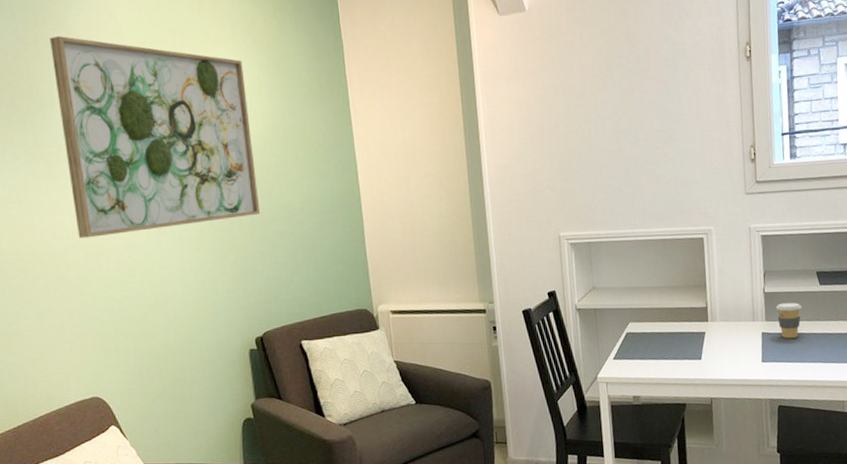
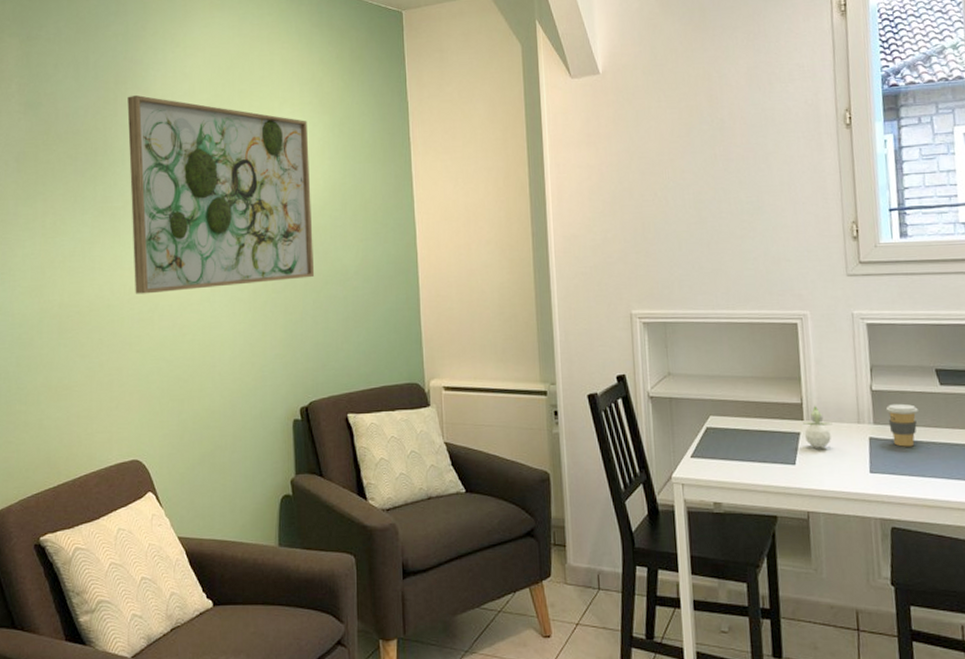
flower: none [708,308,732,345] -> present [803,405,833,448]

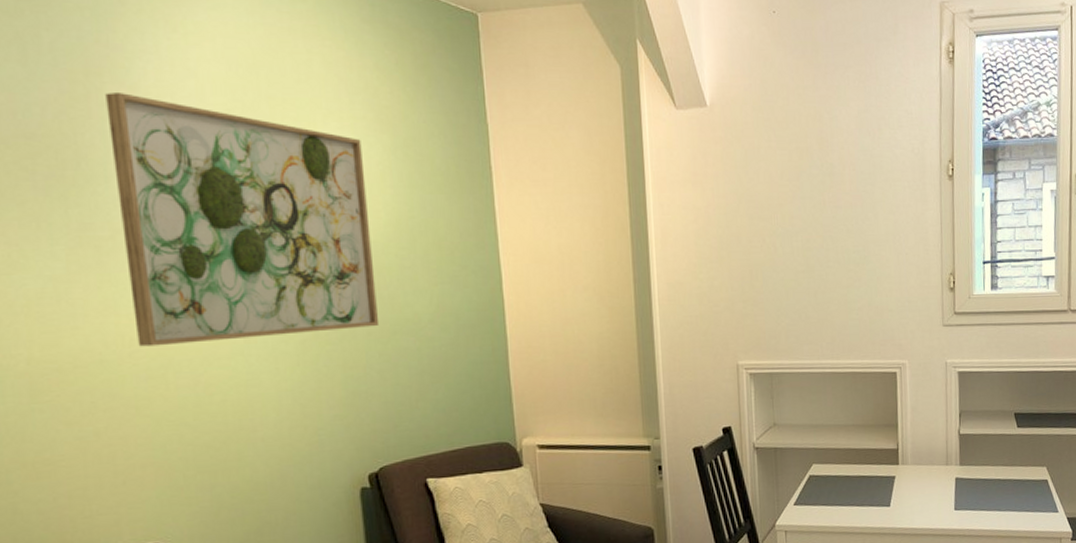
flower: present [803,405,833,448] -> none [898,450,924,490]
coffee cup: present [885,403,918,447] -> none [971,445,998,485]

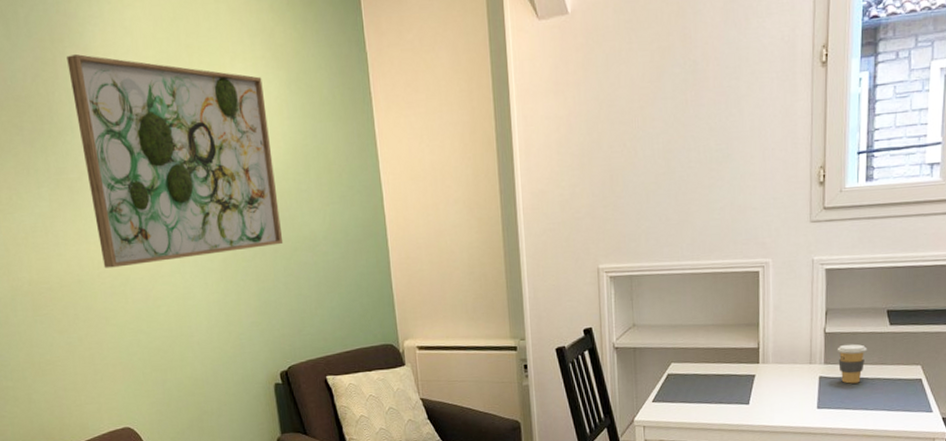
coffee cup: none [971,445,998,485] -> present [837,343,867,384]

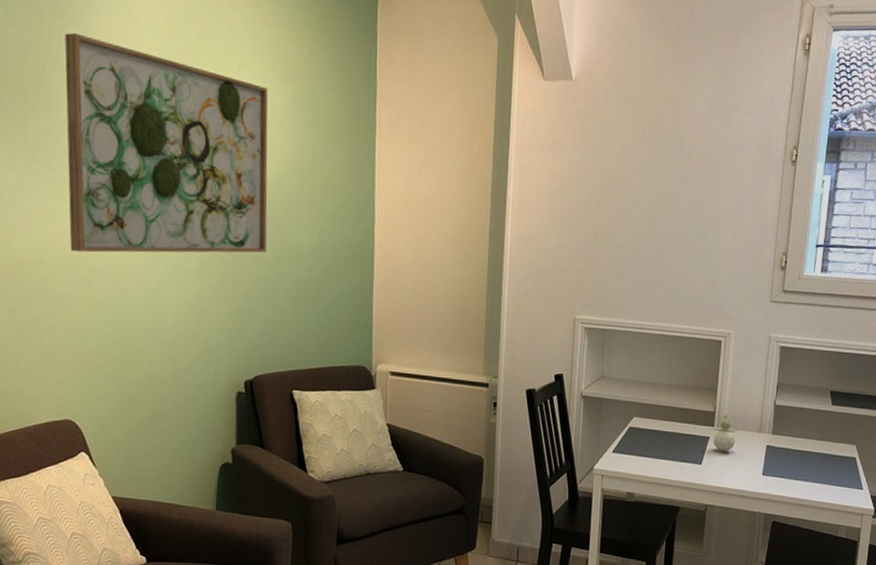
flower: none [758,349,786,389] -> present [713,414,738,452]
coffee cup: present [837,343,867,384] -> none [784,418,810,455]

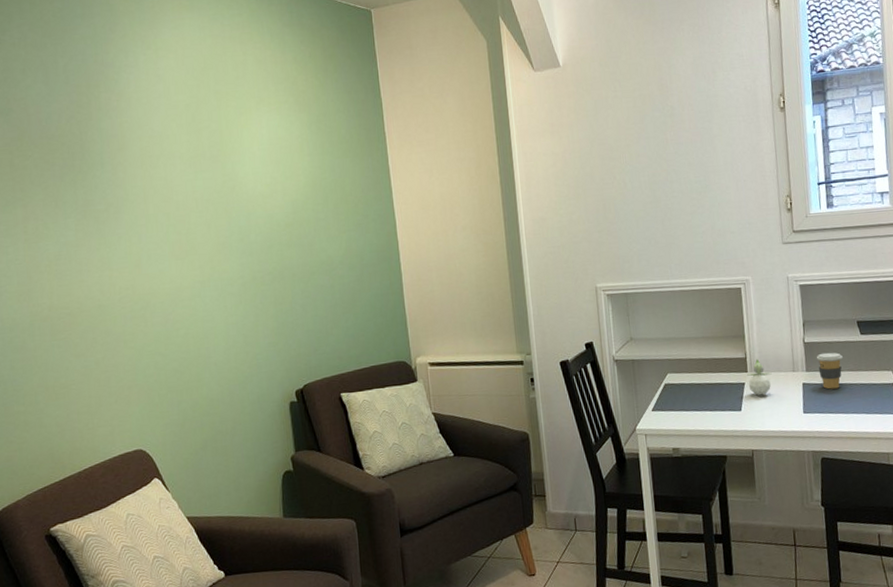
wall art: present [64,33,268,253] -> none [101,98,302,294]
coffee cup: none [784,418,810,455] -> present [816,352,843,390]

